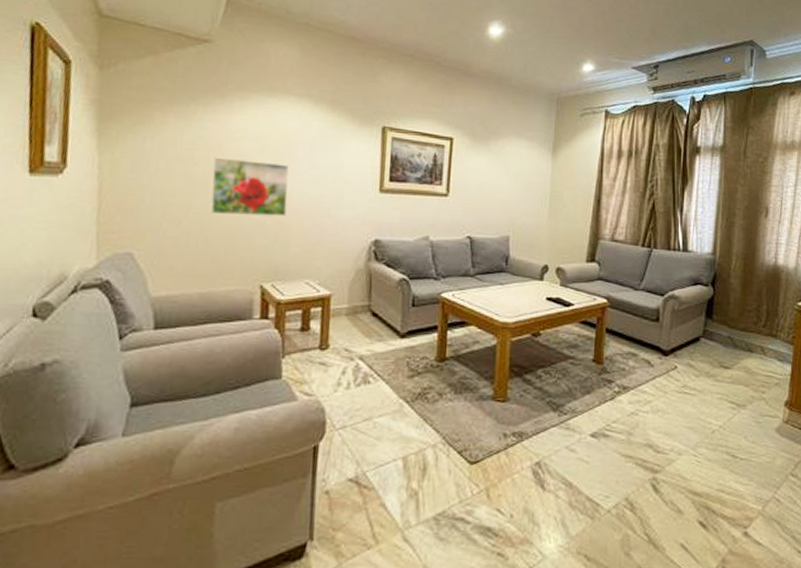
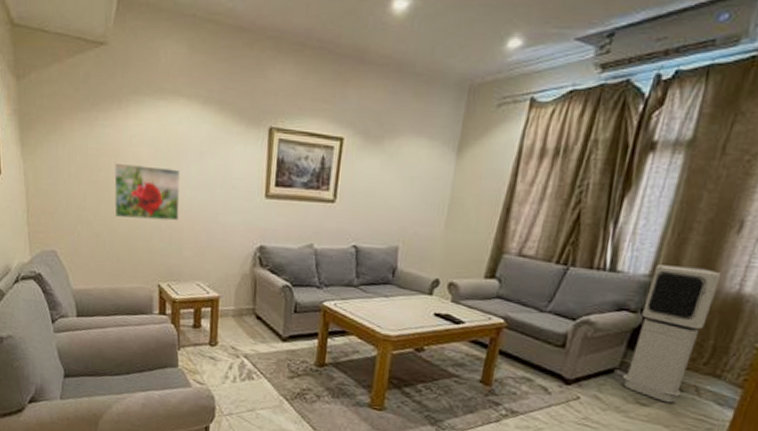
air purifier: none [706,244,762,364] -> present [622,265,722,404]

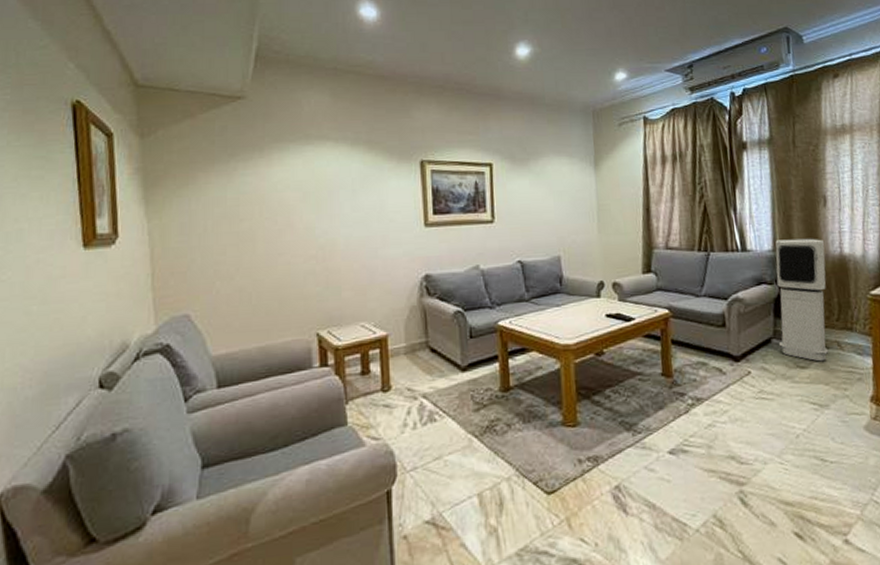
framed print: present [113,162,180,221] -> none [259,209,335,268]

